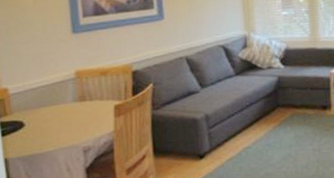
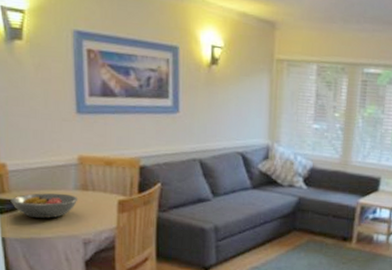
fruit bowl: none [12,107,77,135] -> present [10,192,78,219]

